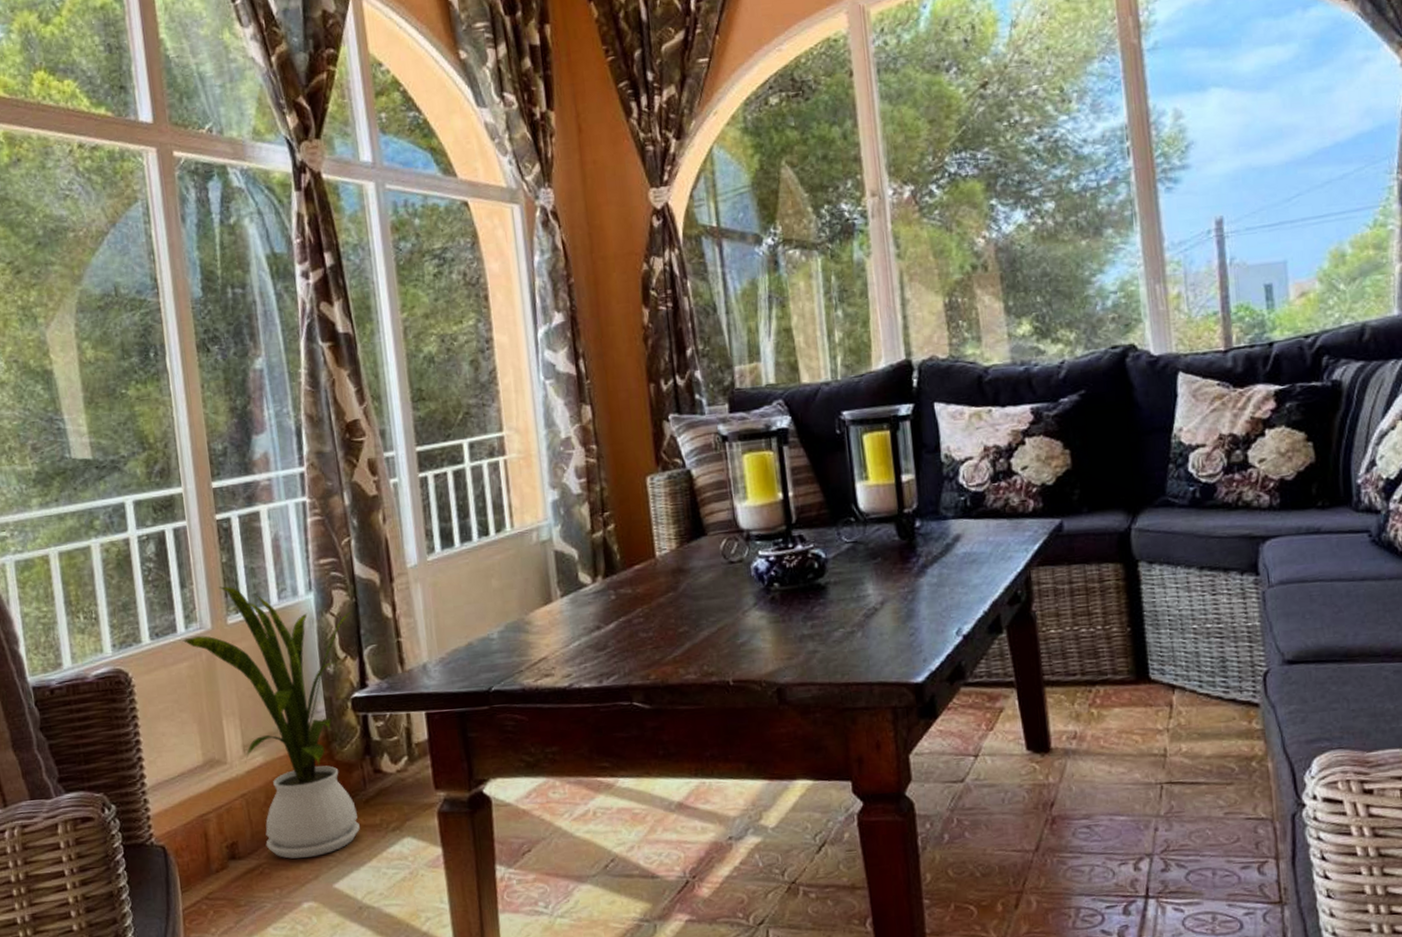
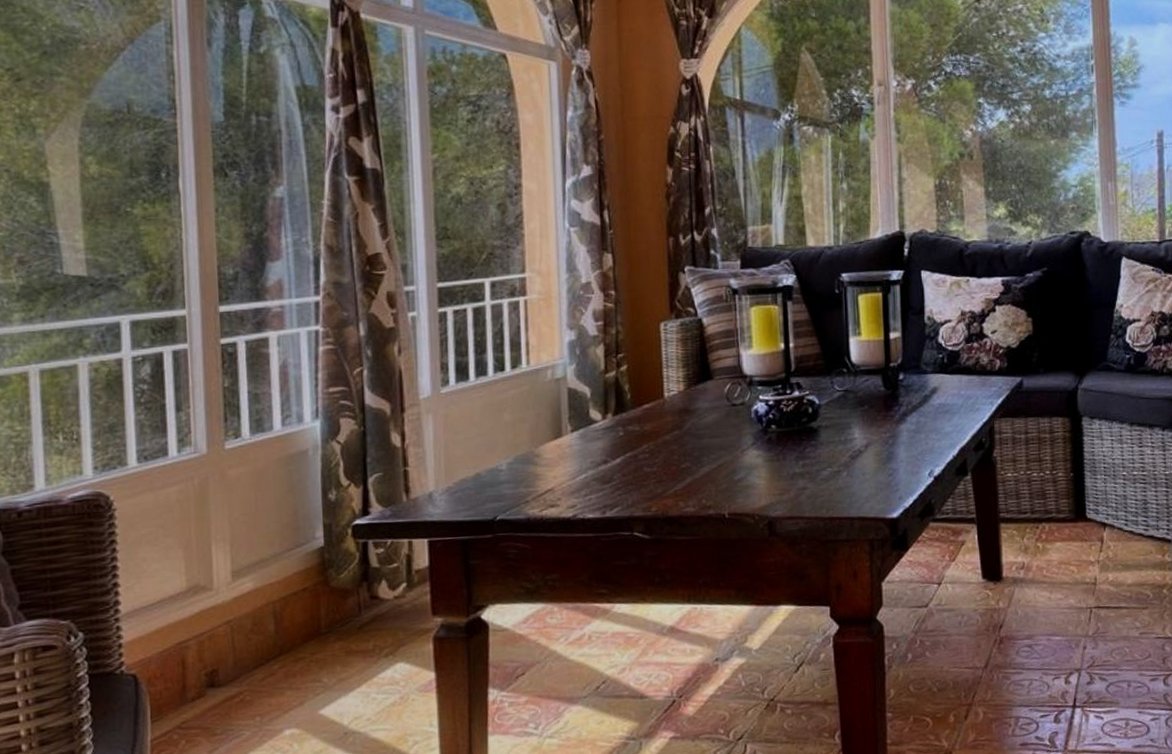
house plant: present [182,586,360,859] -> none [173,411,361,686]

